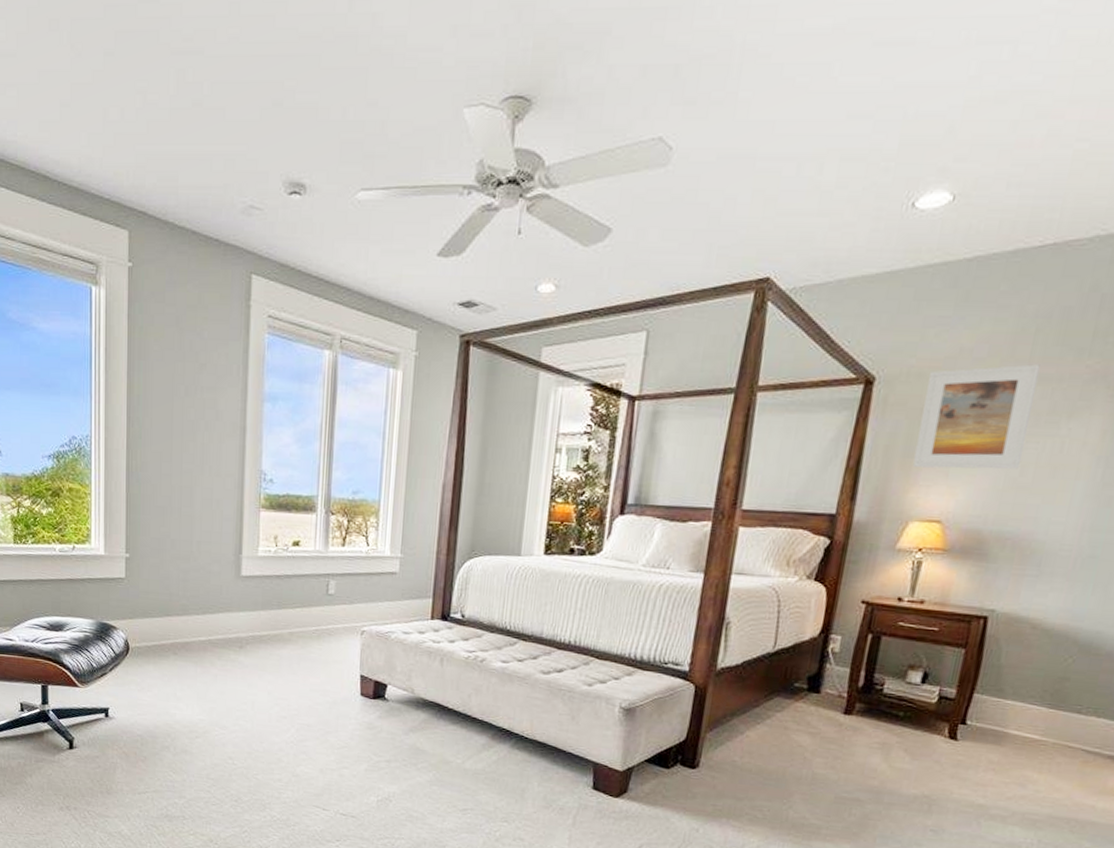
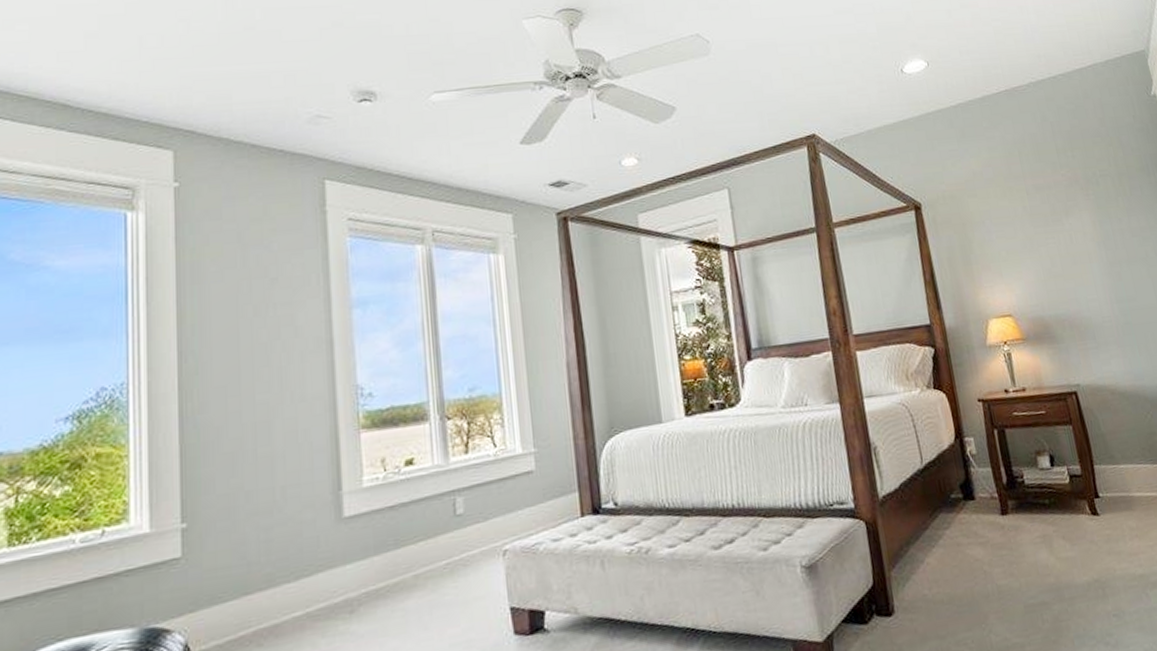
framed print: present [913,364,1040,469] -> none [959,178,1050,272]

